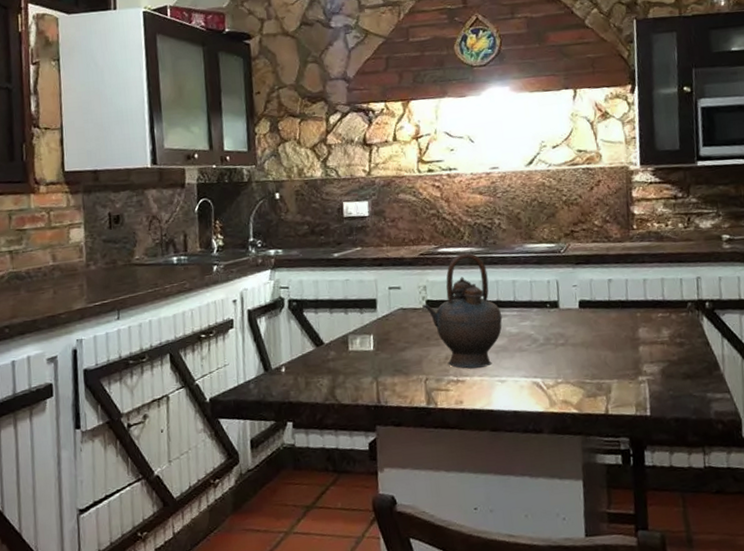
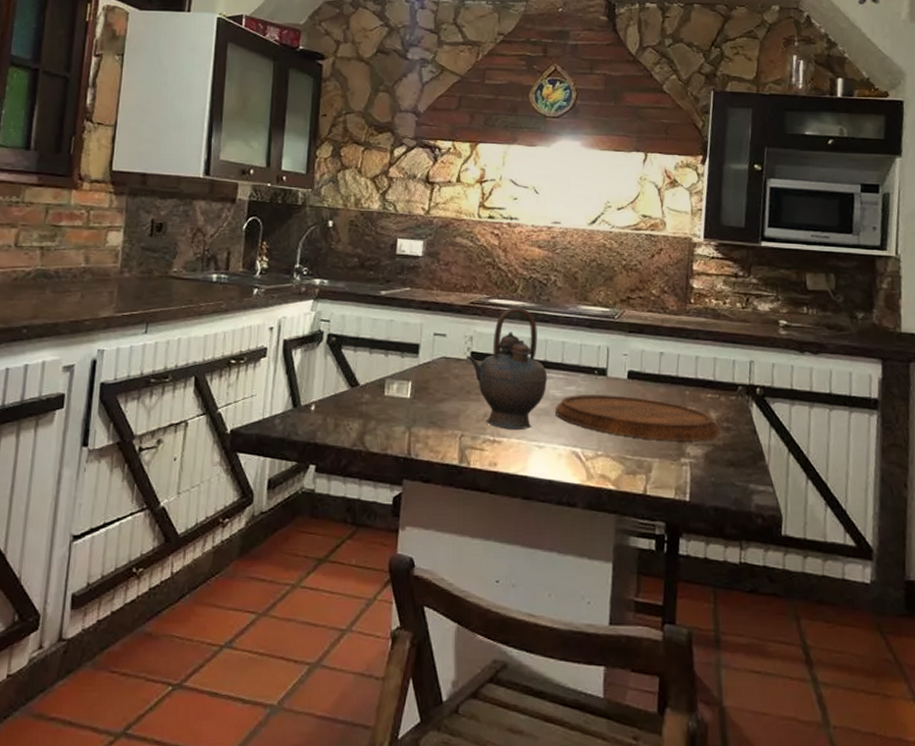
cutting board: none [512,324,674,363] -> present [554,395,720,442]

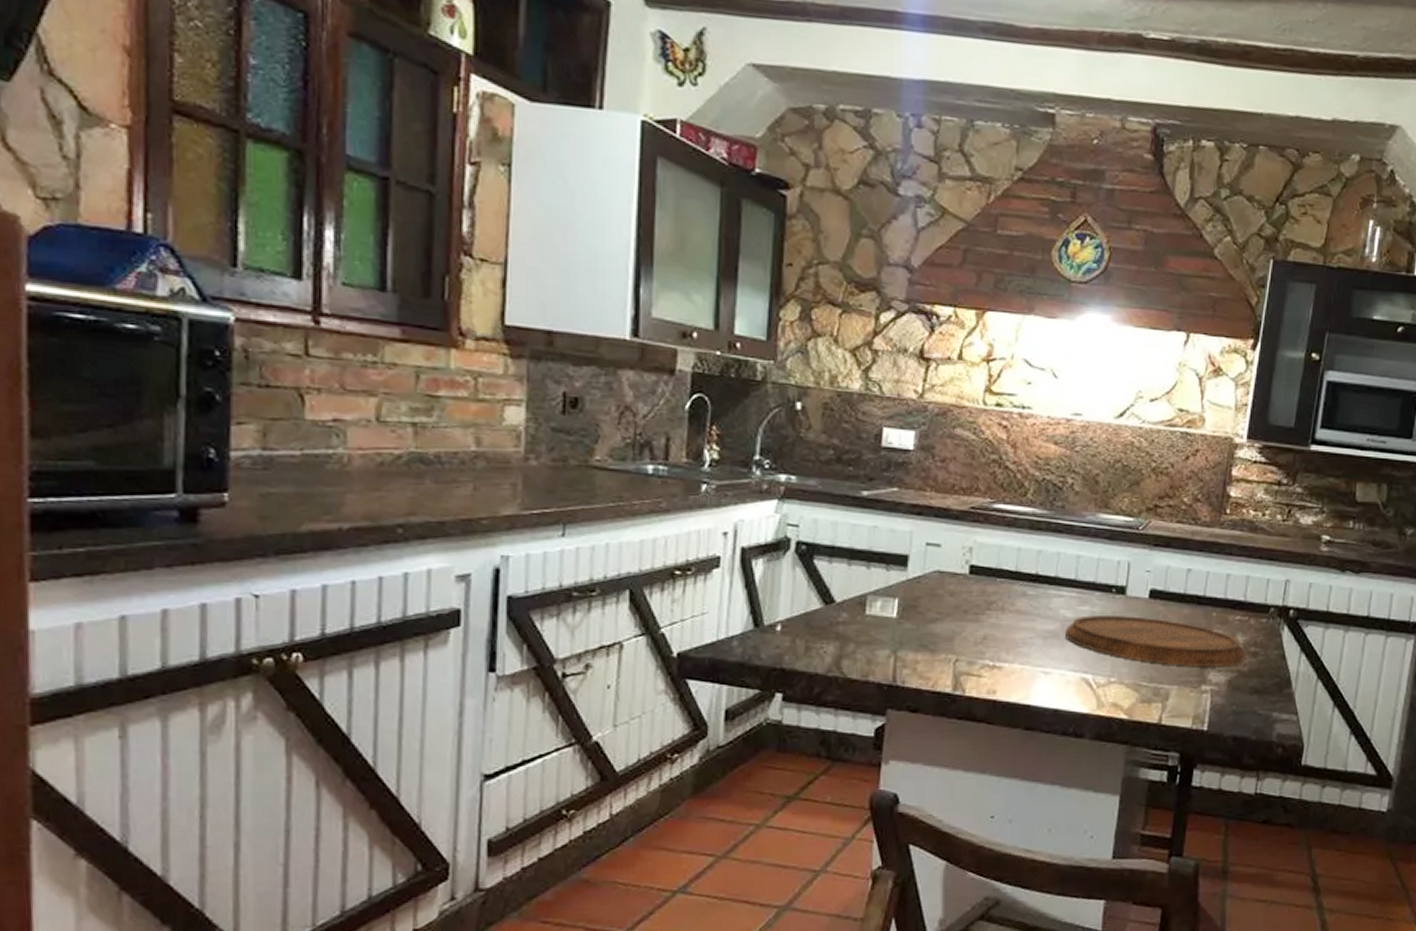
teapot: present [466,306,548,429] -> none [964,513,1059,654]

